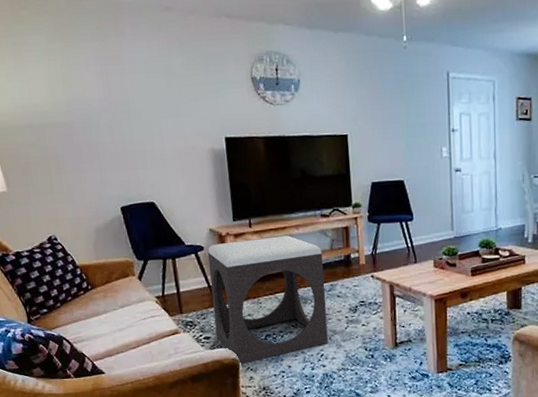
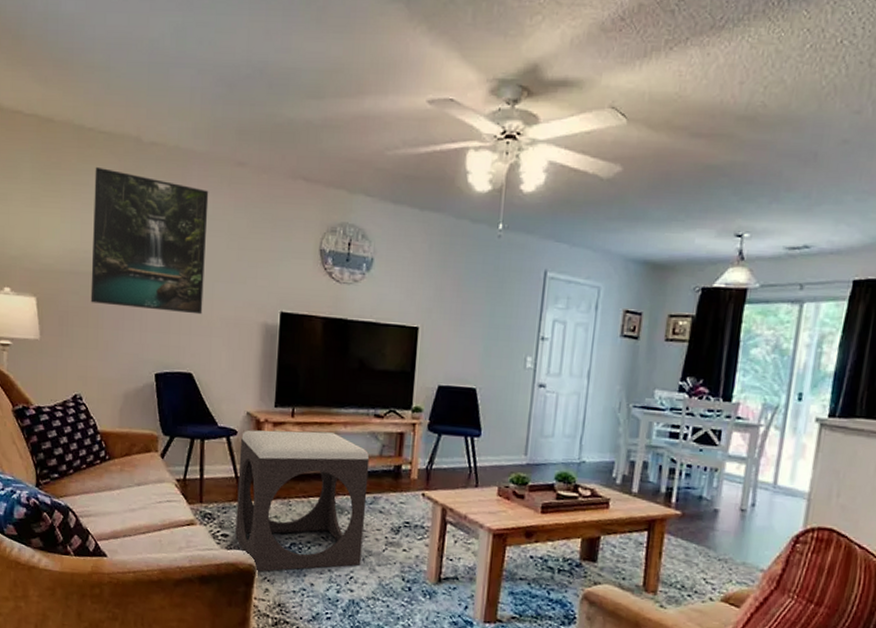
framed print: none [31,26,155,152] -> present [90,166,209,315]

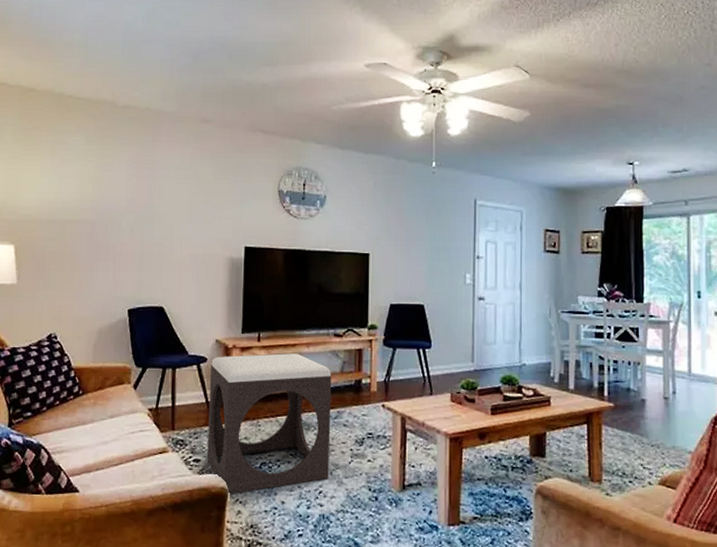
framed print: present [90,166,209,315] -> none [67,127,177,253]

